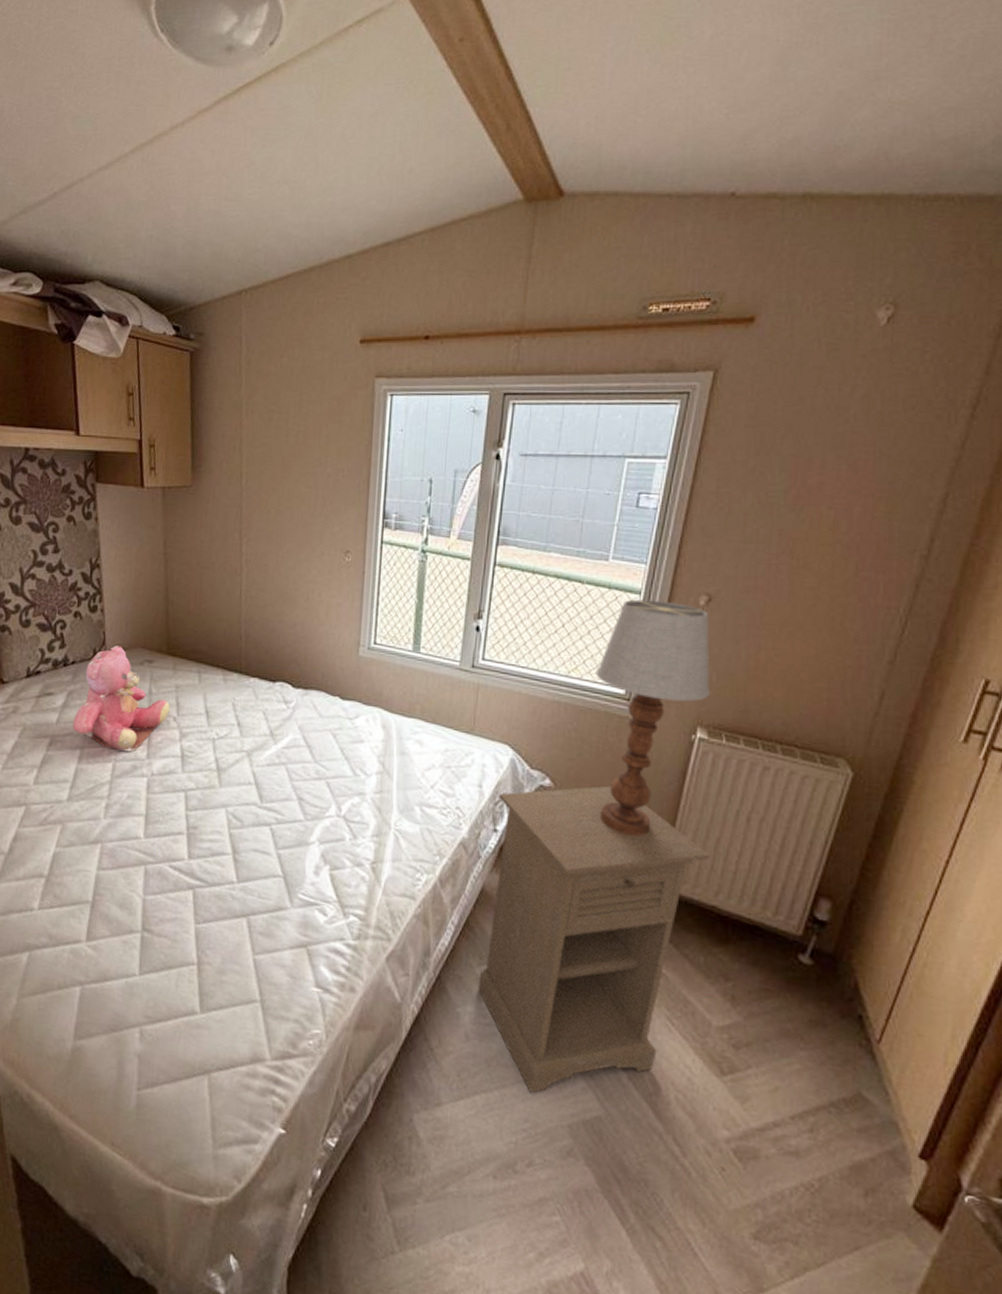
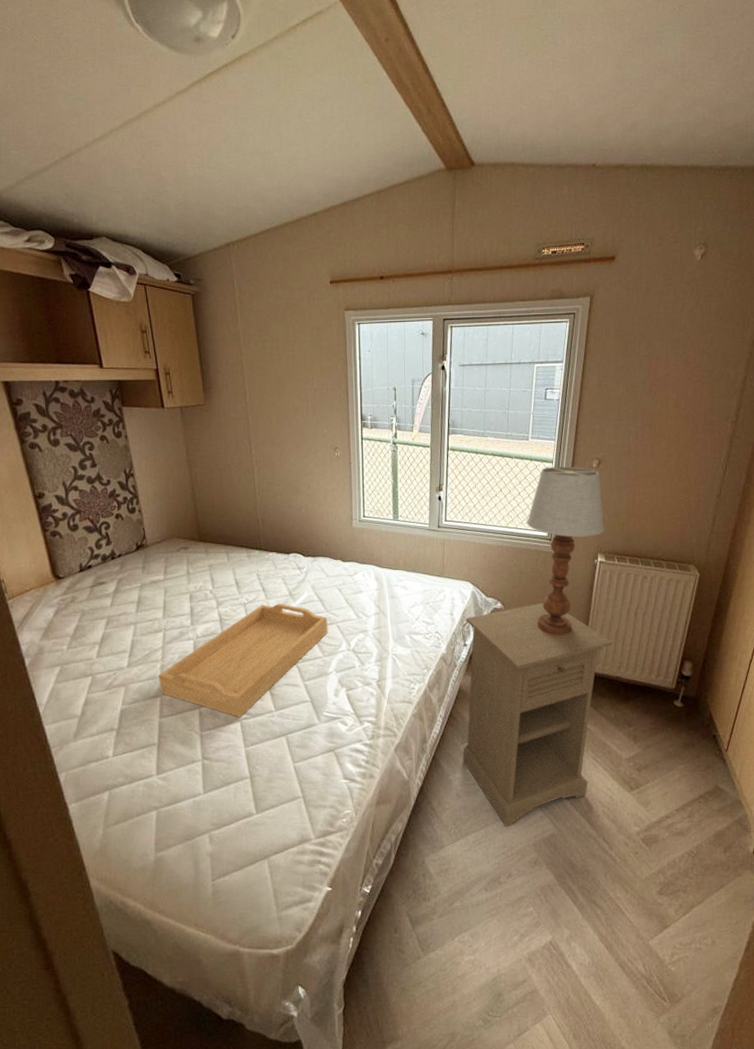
teddy bear: present [72,646,170,753] -> none [125,538,206,622]
serving tray: none [101,742,315,885] -> present [158,603,328,718]

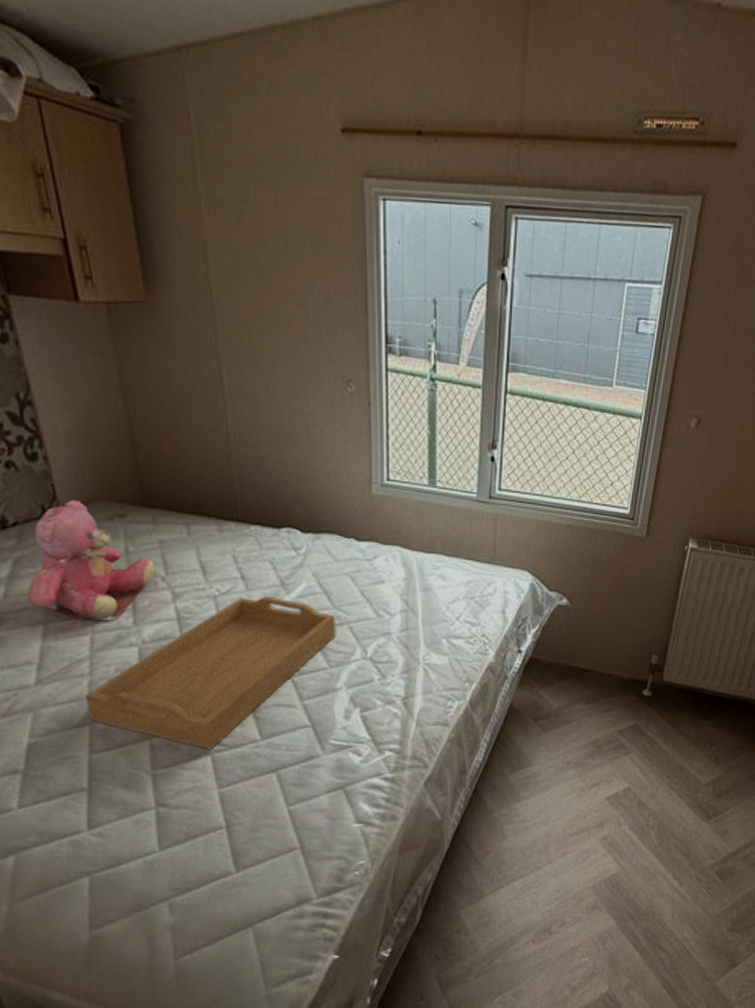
teddy bear: none [125,538,206,622] -> present [27,500,155,622]
nightstand: present [463,602,613,827] -> none [511,598,700,869]
table lamp: present [526,466,605,636] -> none [603,424,700,640]

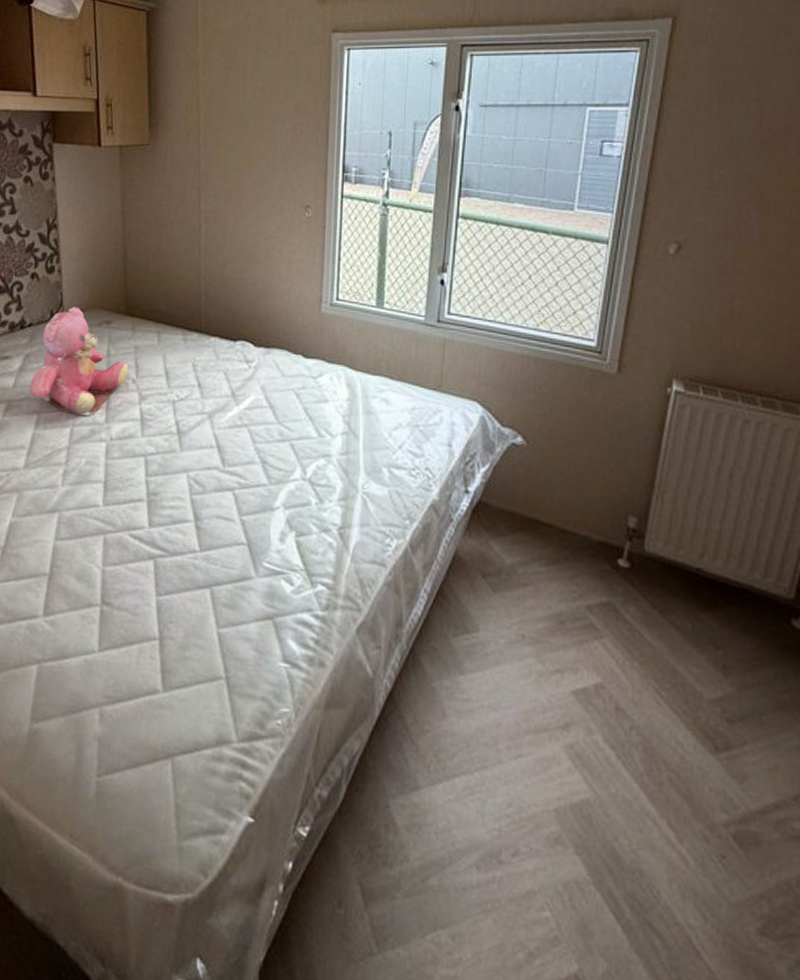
serving tray: present [84,596,336,750] -> none [58,404,279,554]

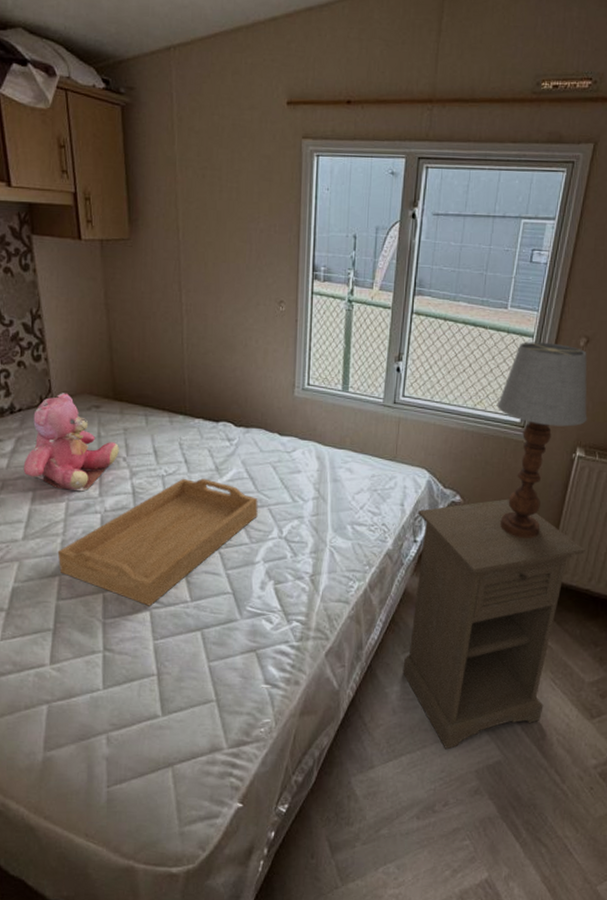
serving tray: none [58,404,279,554] -> present [57,478,258,606]
nightstand: none [454,442,693,775] -> present [402,499,585,750]
table lamp: none [565,249,685,495] -> present [496,342,588,538]

